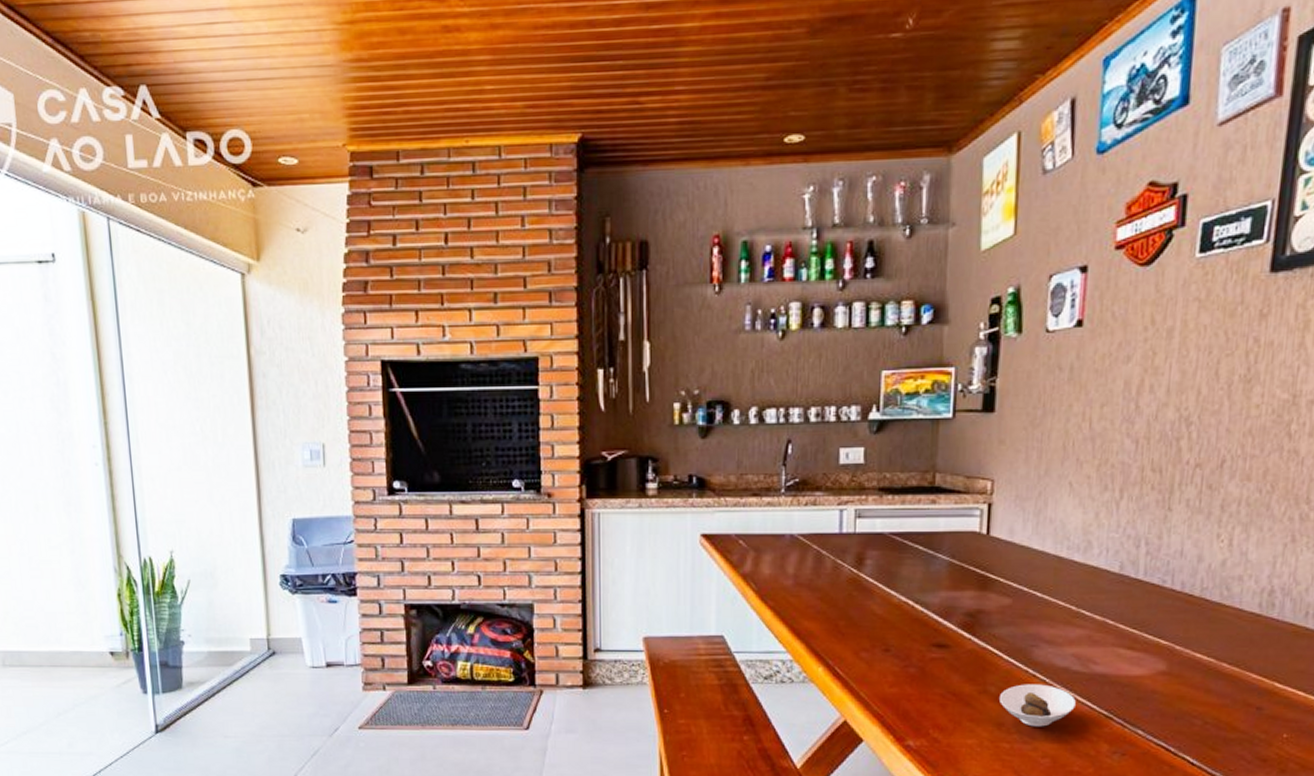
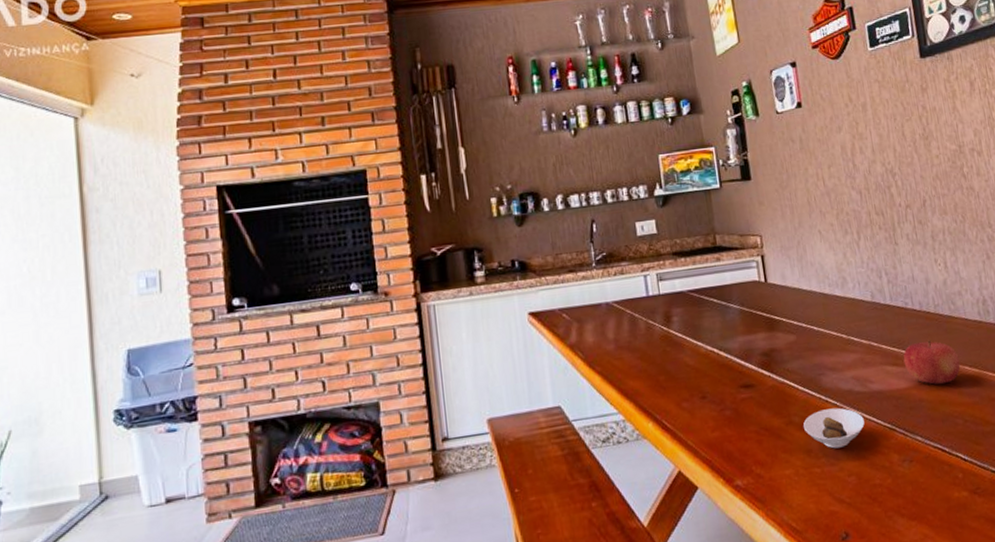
fruit: none [1142,627,1218,679] -> present [903,340,961,385]

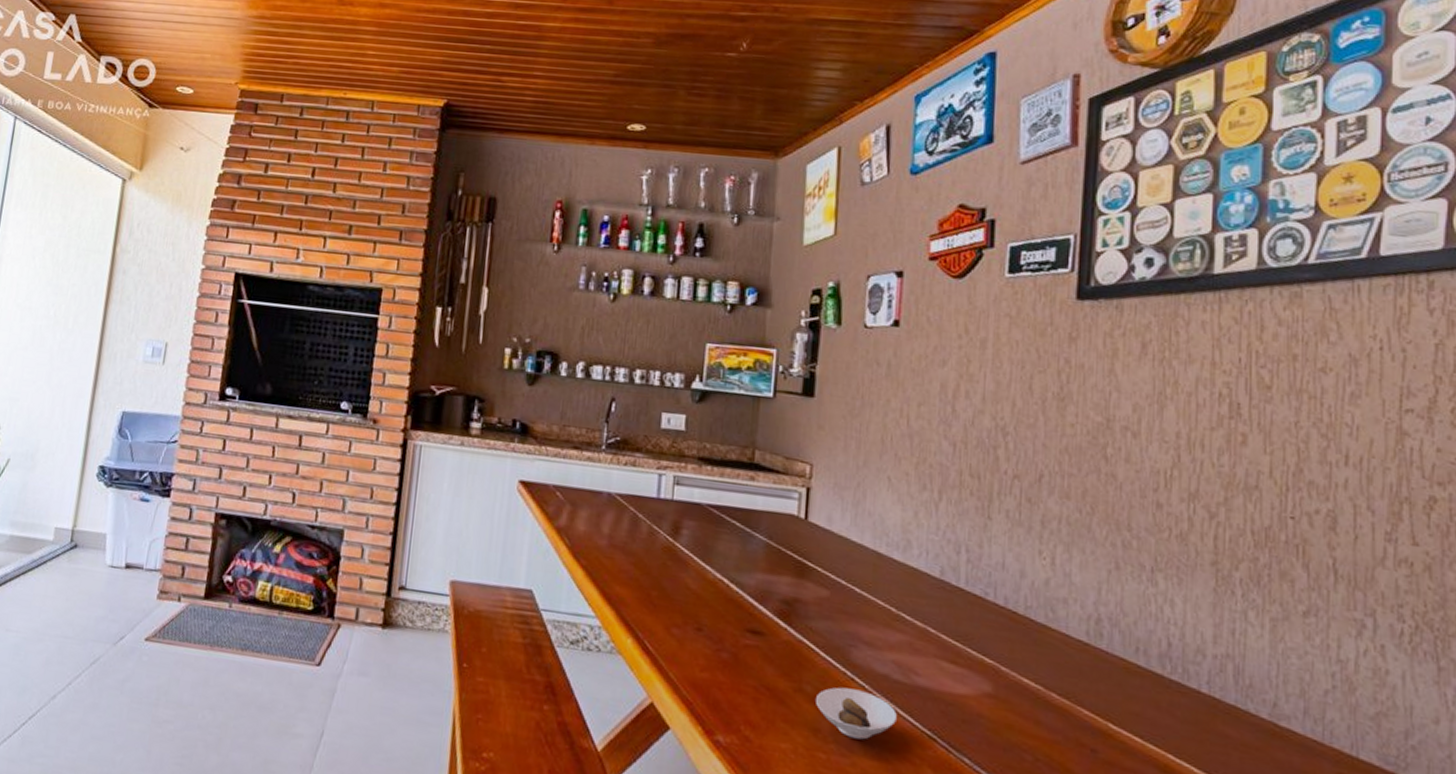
fruit: present [903,340,961,385] -> none [966,644,1046,706]

